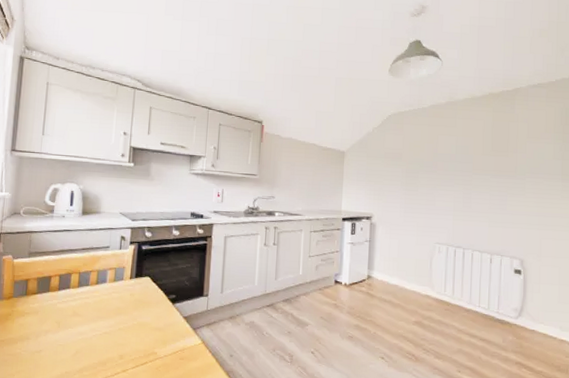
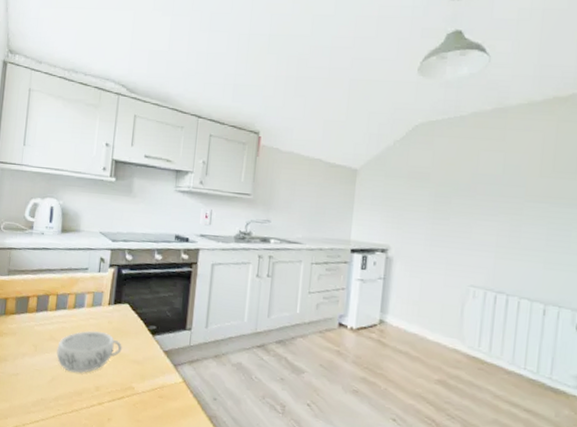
decorative bowl: none [80,304,144,344] -> present [56,331,122,373]

